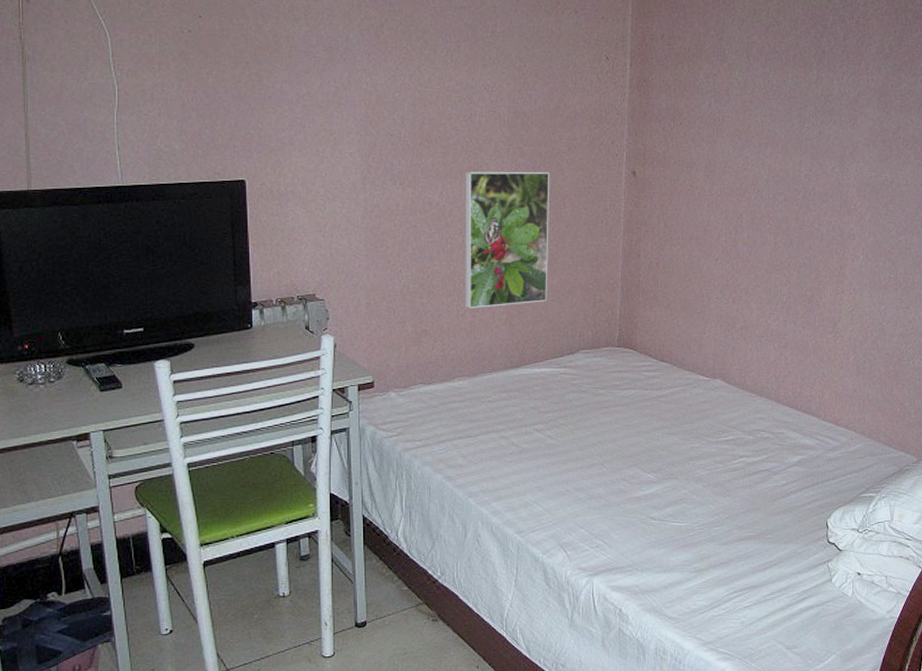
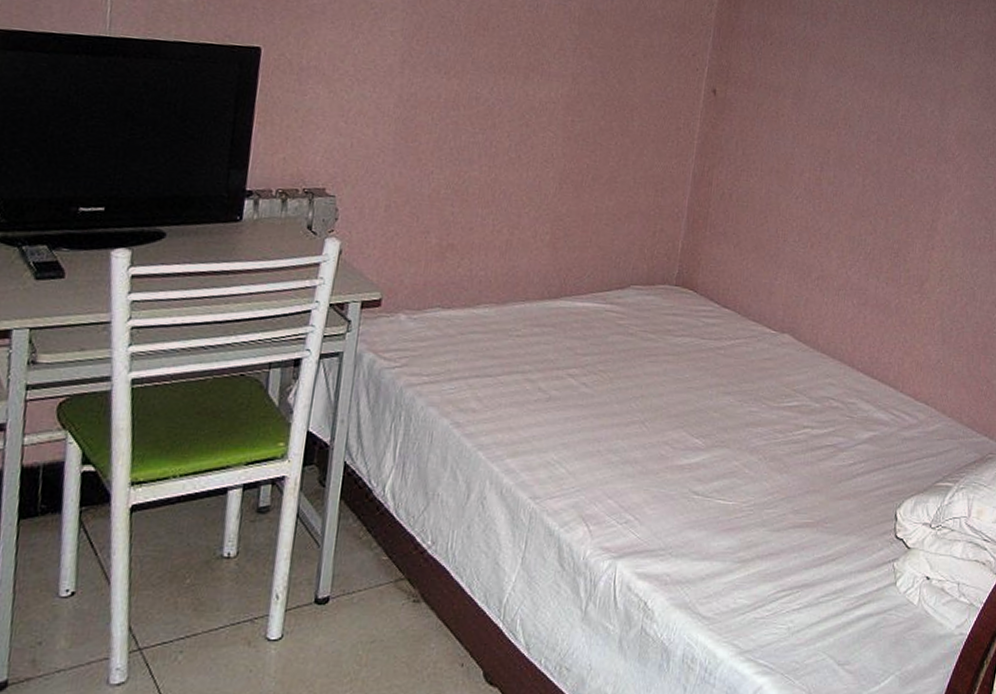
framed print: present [465,171,550,309] -> none [503,68,620,226]

